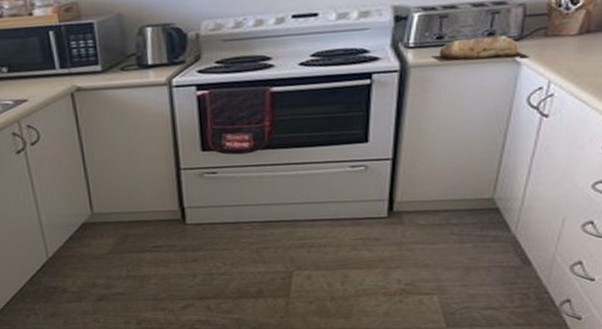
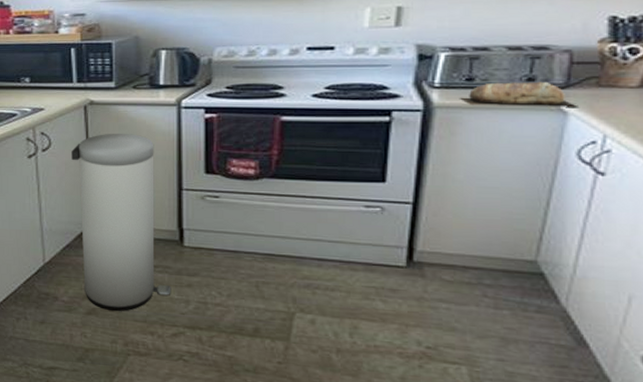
pedal bin: none [63,118,178,294] -> present [71,134,171,311]

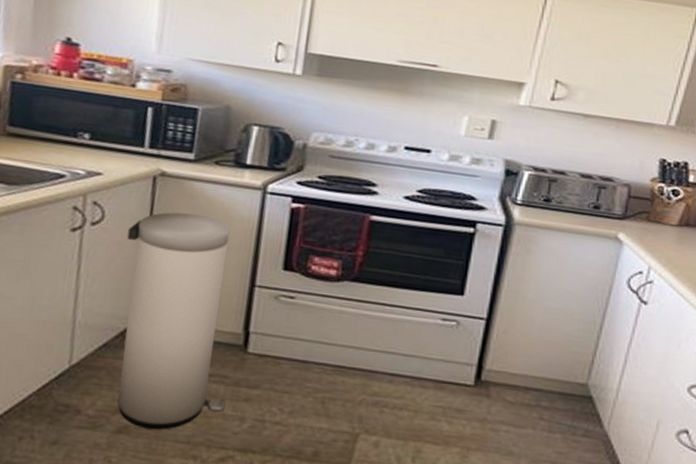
bread loaf: present [460,81,578,108] -> none [537,206,631,239]

